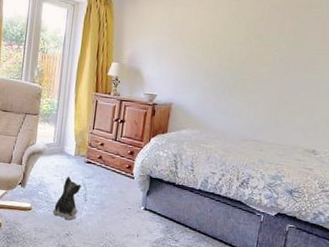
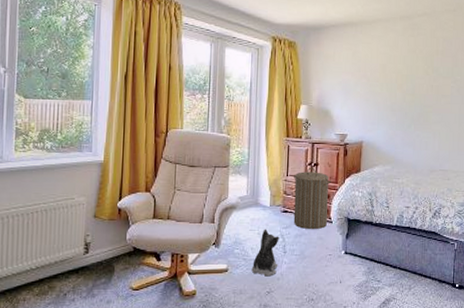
laundry hamper: none [96,124,137,184] -> present [293,168,332,230]

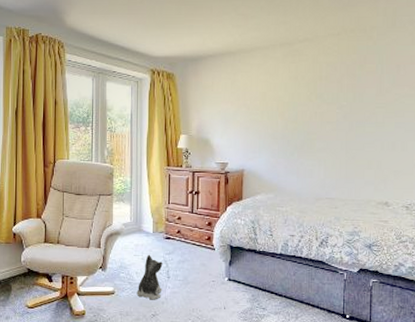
laundry hamper: present [293,168,332,230] -> none [175,196,213,257]

